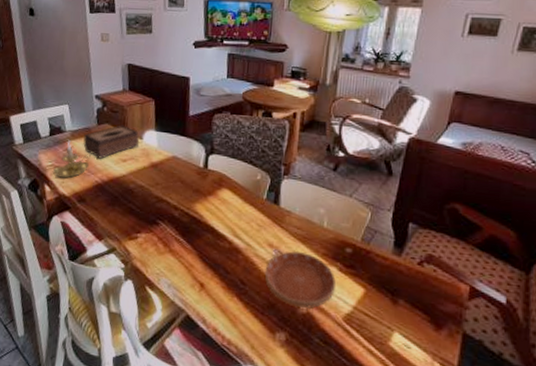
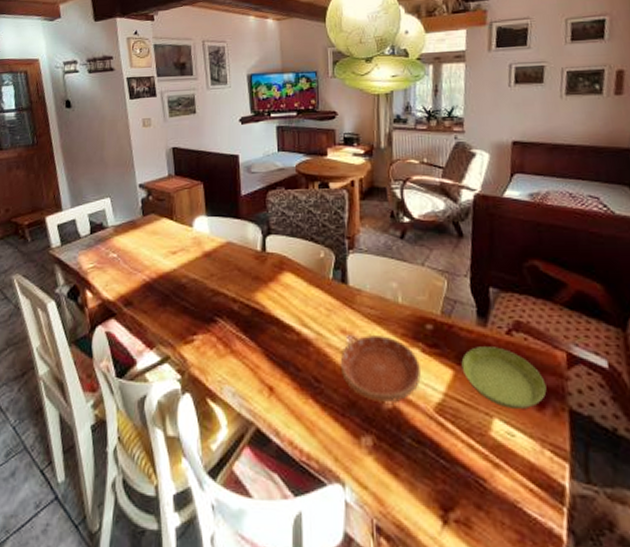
candle holder: present [52,139,91,179] -> none [94,236,137,280]
tissue box: present [83,125,140,159] -> none [128,213,190,254]
saucer: none [373,272,446,328] -> present [461,347,547,410]

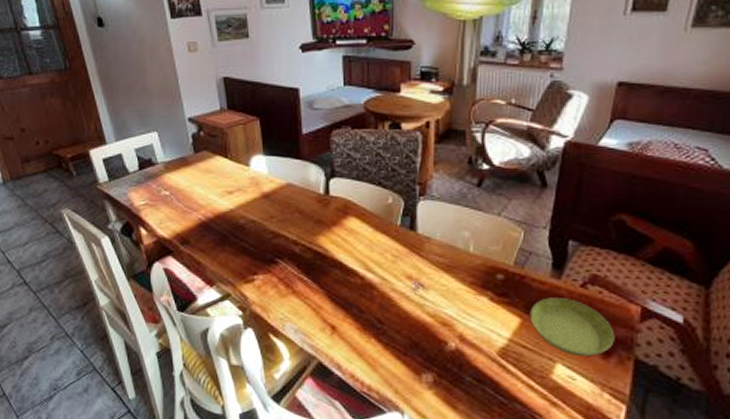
saucer: present [340,334,421,402] -> none [404,281,487,345]

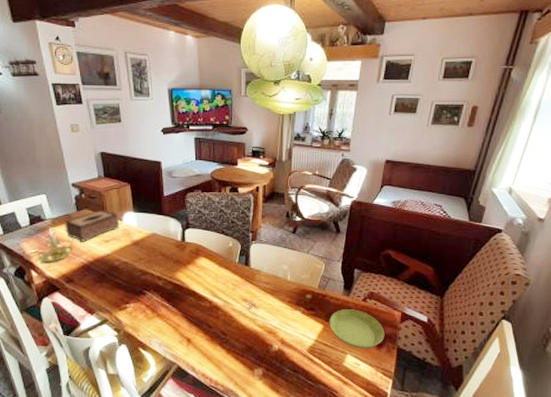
candle holder: none [147,172,190,218] -> present [37,226,74,263]
tissue box: none [180,151,246,193] -> present [65,209,120,242]

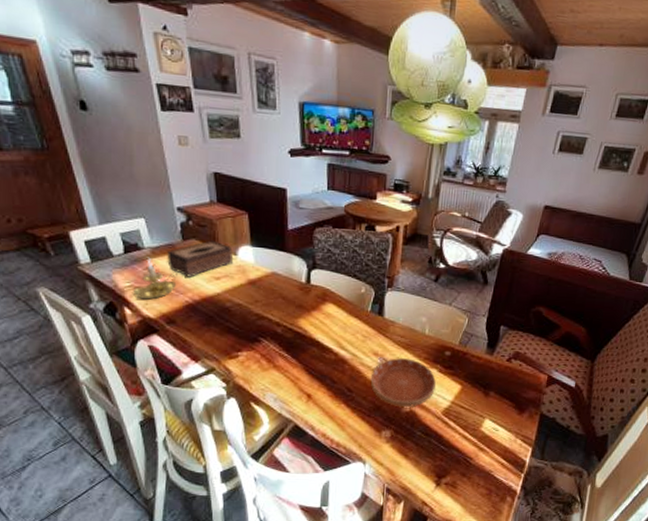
saucer: none [242,302,300,346] -> present [370,357,436,407]
saucer: present [329,309,385,349] -> none [468,369,528,414]

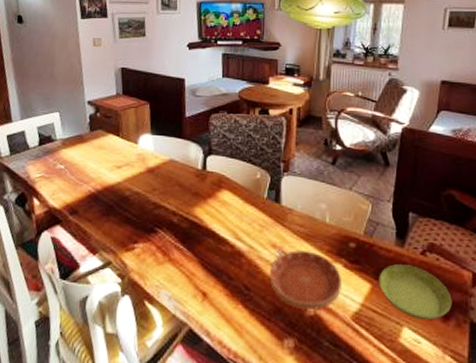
candle holder: present [132,257,177,300] -> none [41,148,83,190]
tissue box: present [167,240,234,277] -> none [75,130,135,167]
saucer: none [468,369,528,414] -> present [379,264,452,321]

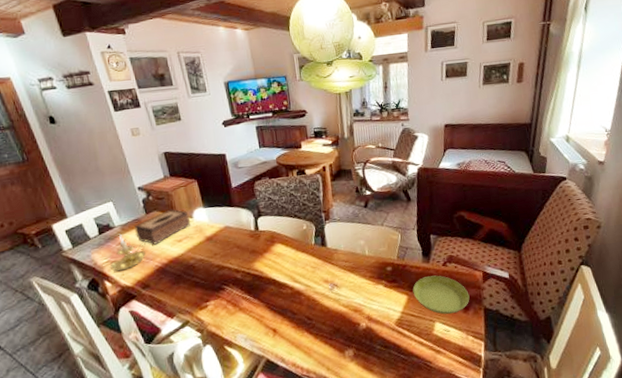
candle holder: none [41,148,83,190] -> present [109,233,147,272]
tissue box: none [75,130,135,167] -> present [134,209,191,245]
saucer: present [269,249,341,310] -> none [325,279,385,326]

